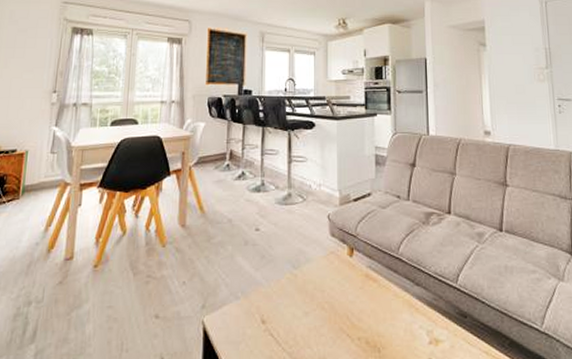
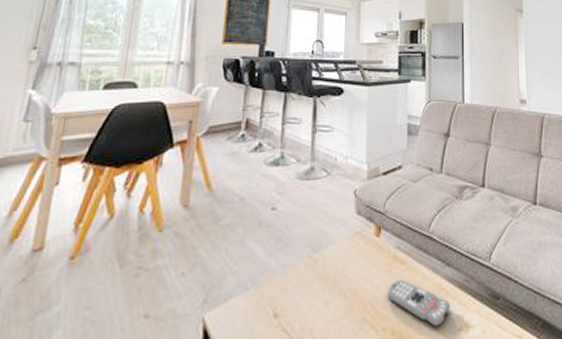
remote control: none [361,296,420,339] -> present [387,280,451,327]

